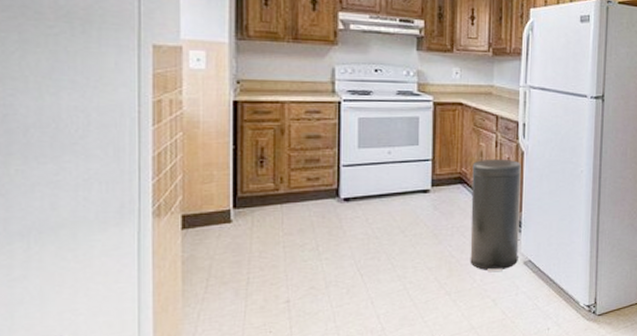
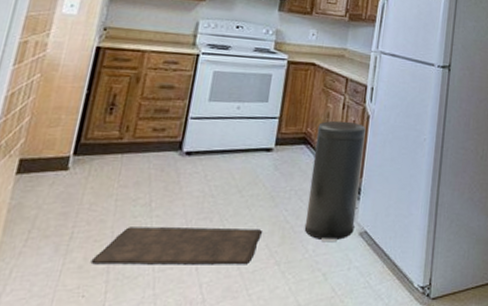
doormat: none [271,265,429,303] -> present [90,227,262,265]

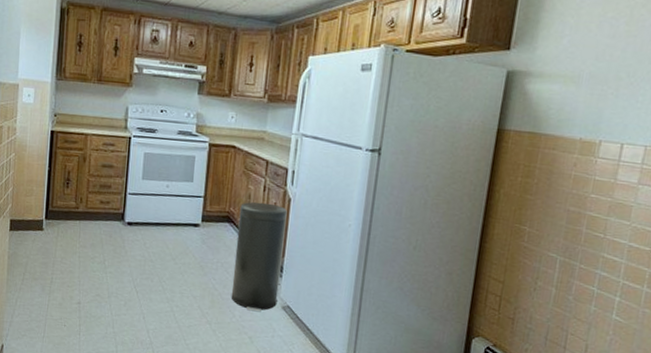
doormat: present [90,227,262,265] -> none [67,278,194,320]

